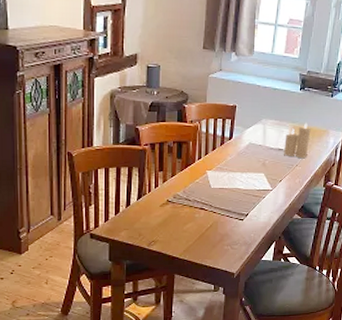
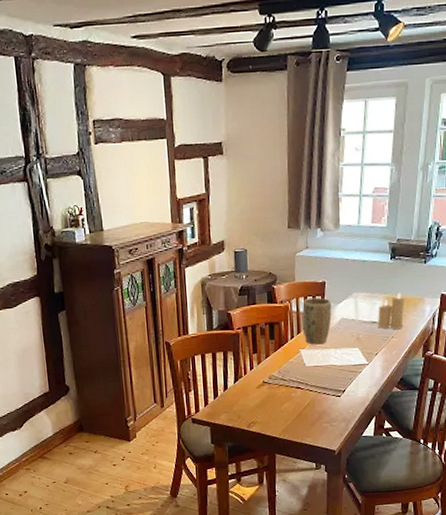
plant pot: none [210,120,241,167] -> present [302,297,332,345]

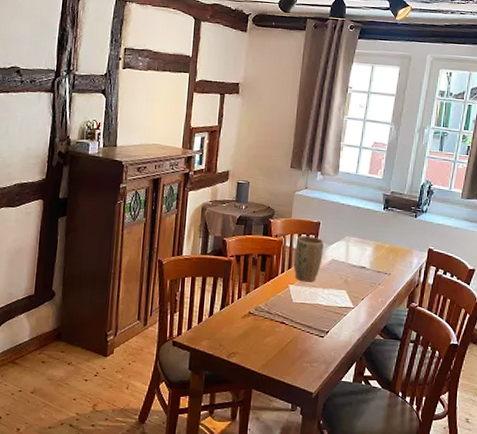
candle: present [378,292,405,330] -> none [366,242,394,278]

